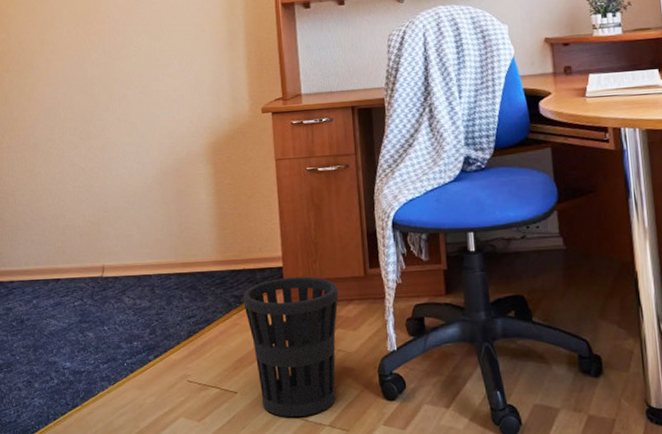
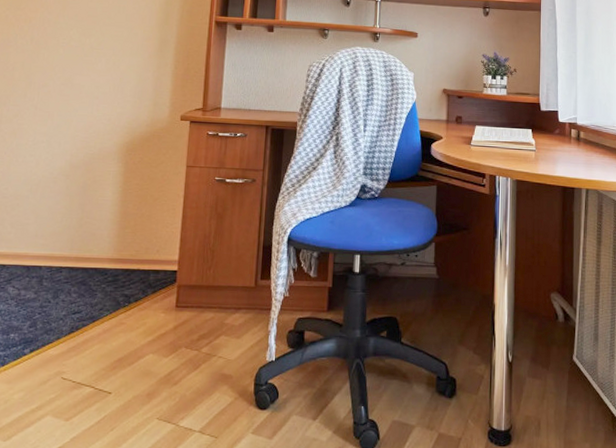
wastebasket: present [243,276,339,418] -> none [132,281,228,422]

